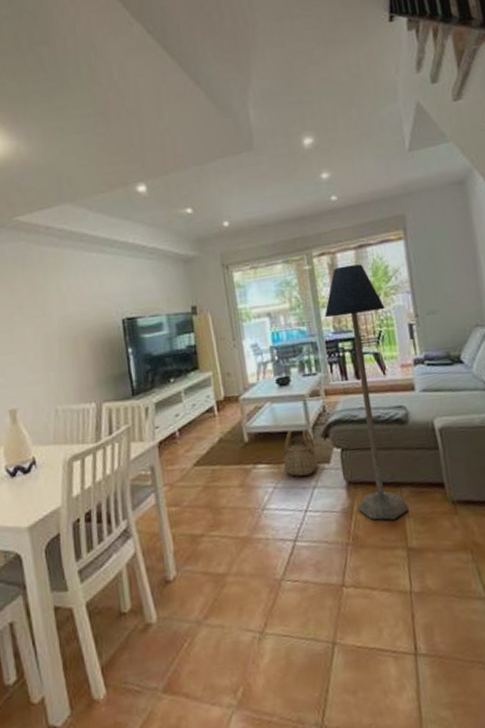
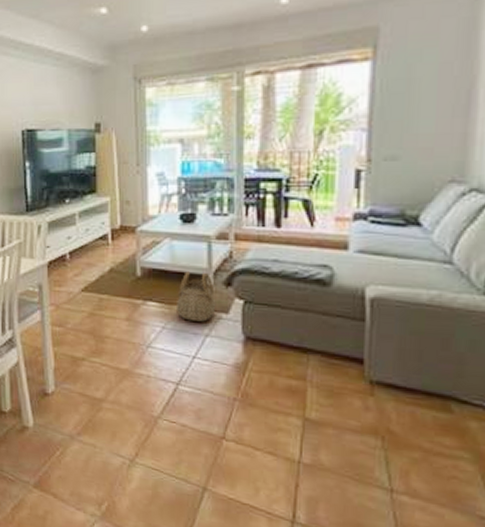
floor lamp: present [325,264,408,520] -> none [249,89,328,386]

